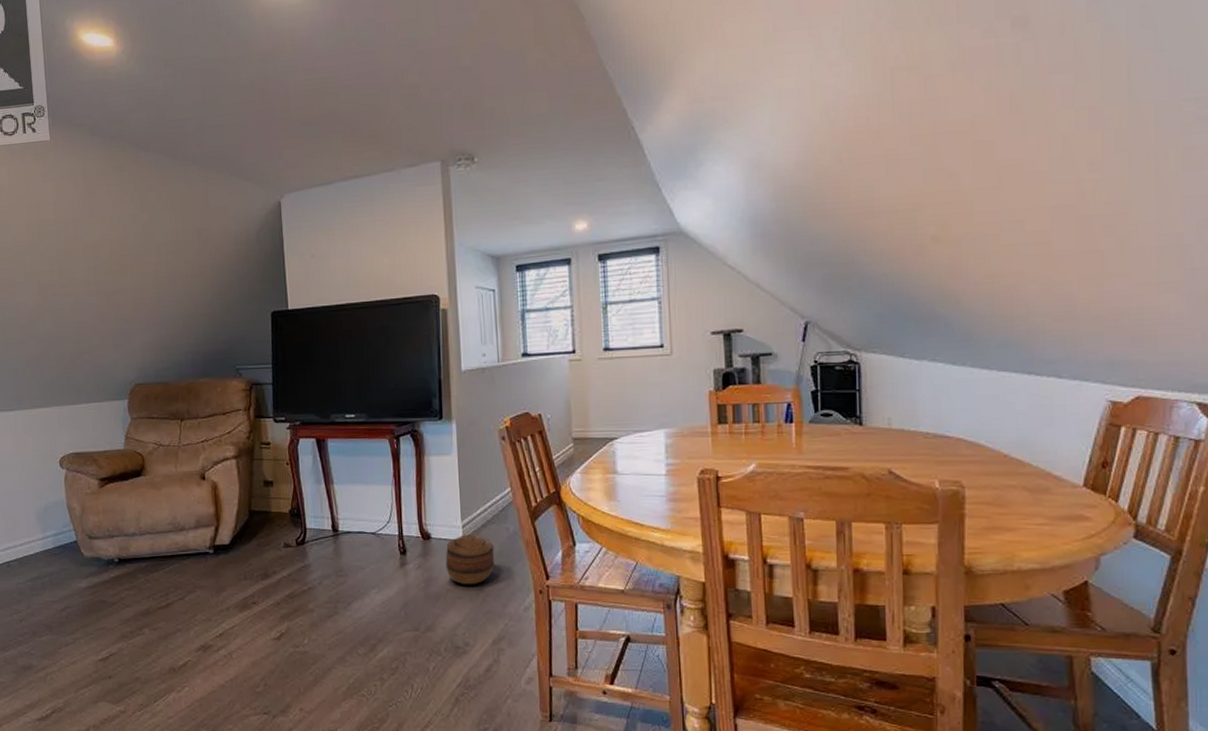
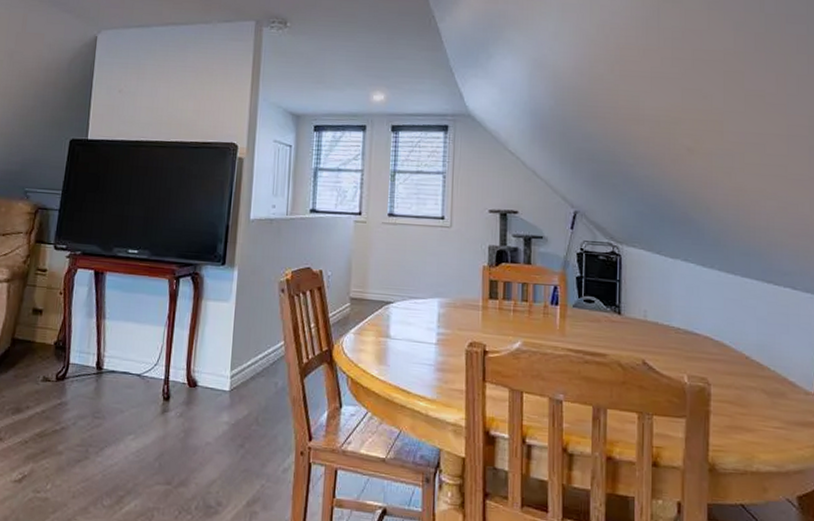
basket: present [445,534,495,585] -> none [208,385,261,440]

